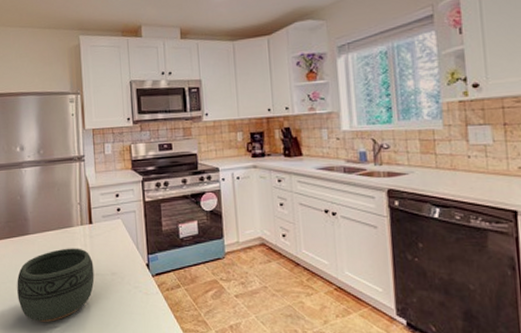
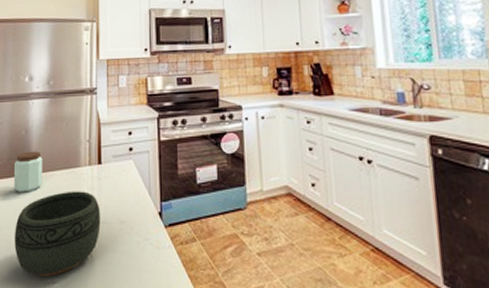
peanut butter: none [11,214,39,251] -> present [13,151,43,193]

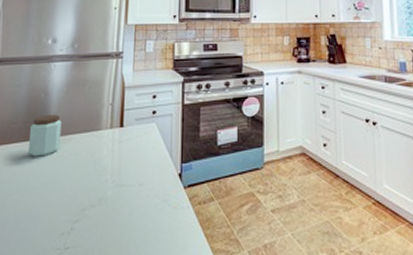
bowl: present [14,191,101,277] -> none [25,154,120,242]

